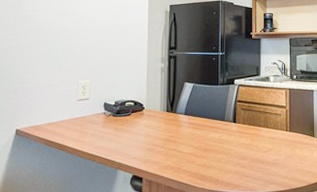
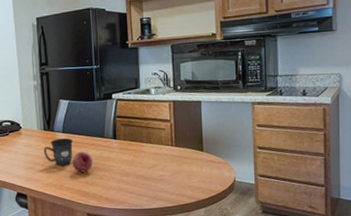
mug: none [164,120,195,148] -> present [43,138,73,166]
fruit: none [191,134,212,155] -> present [72,151,93,173]

